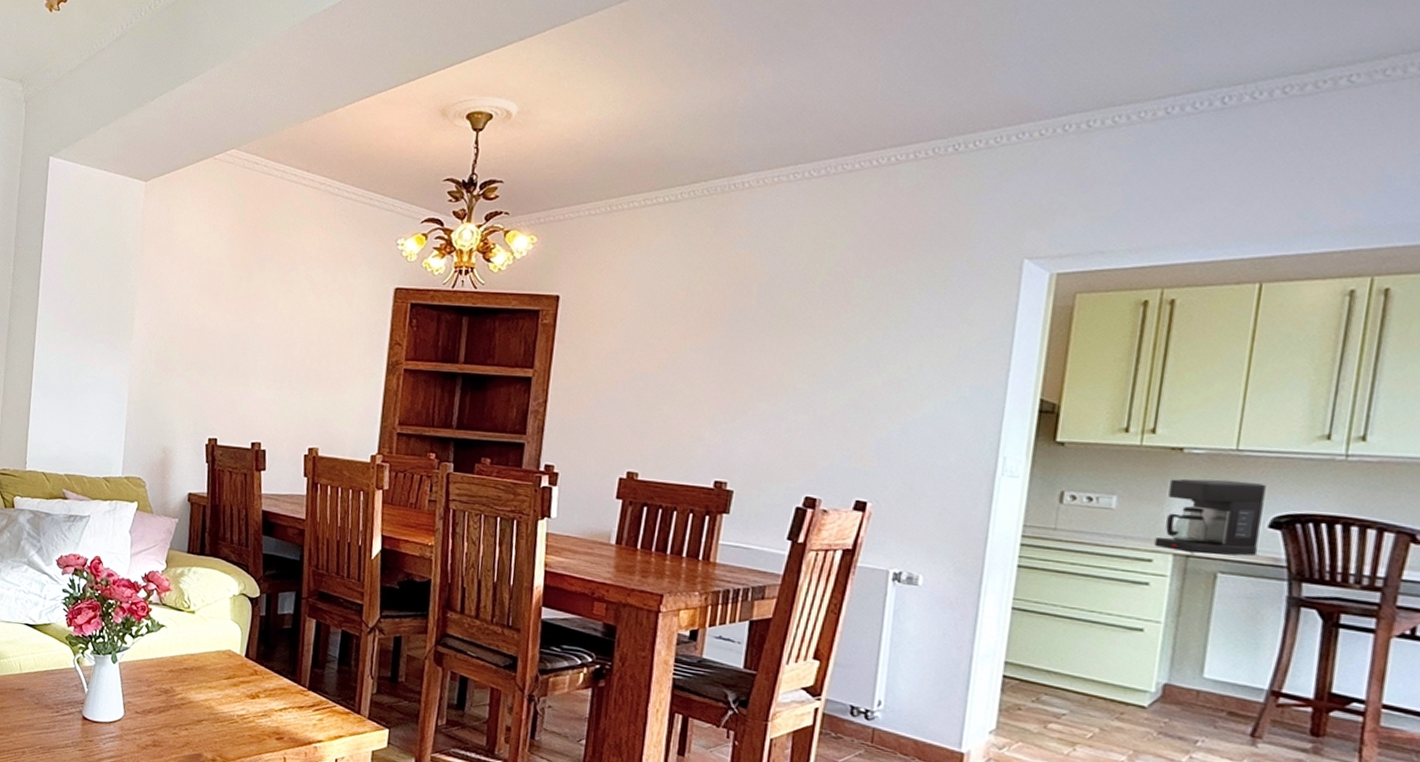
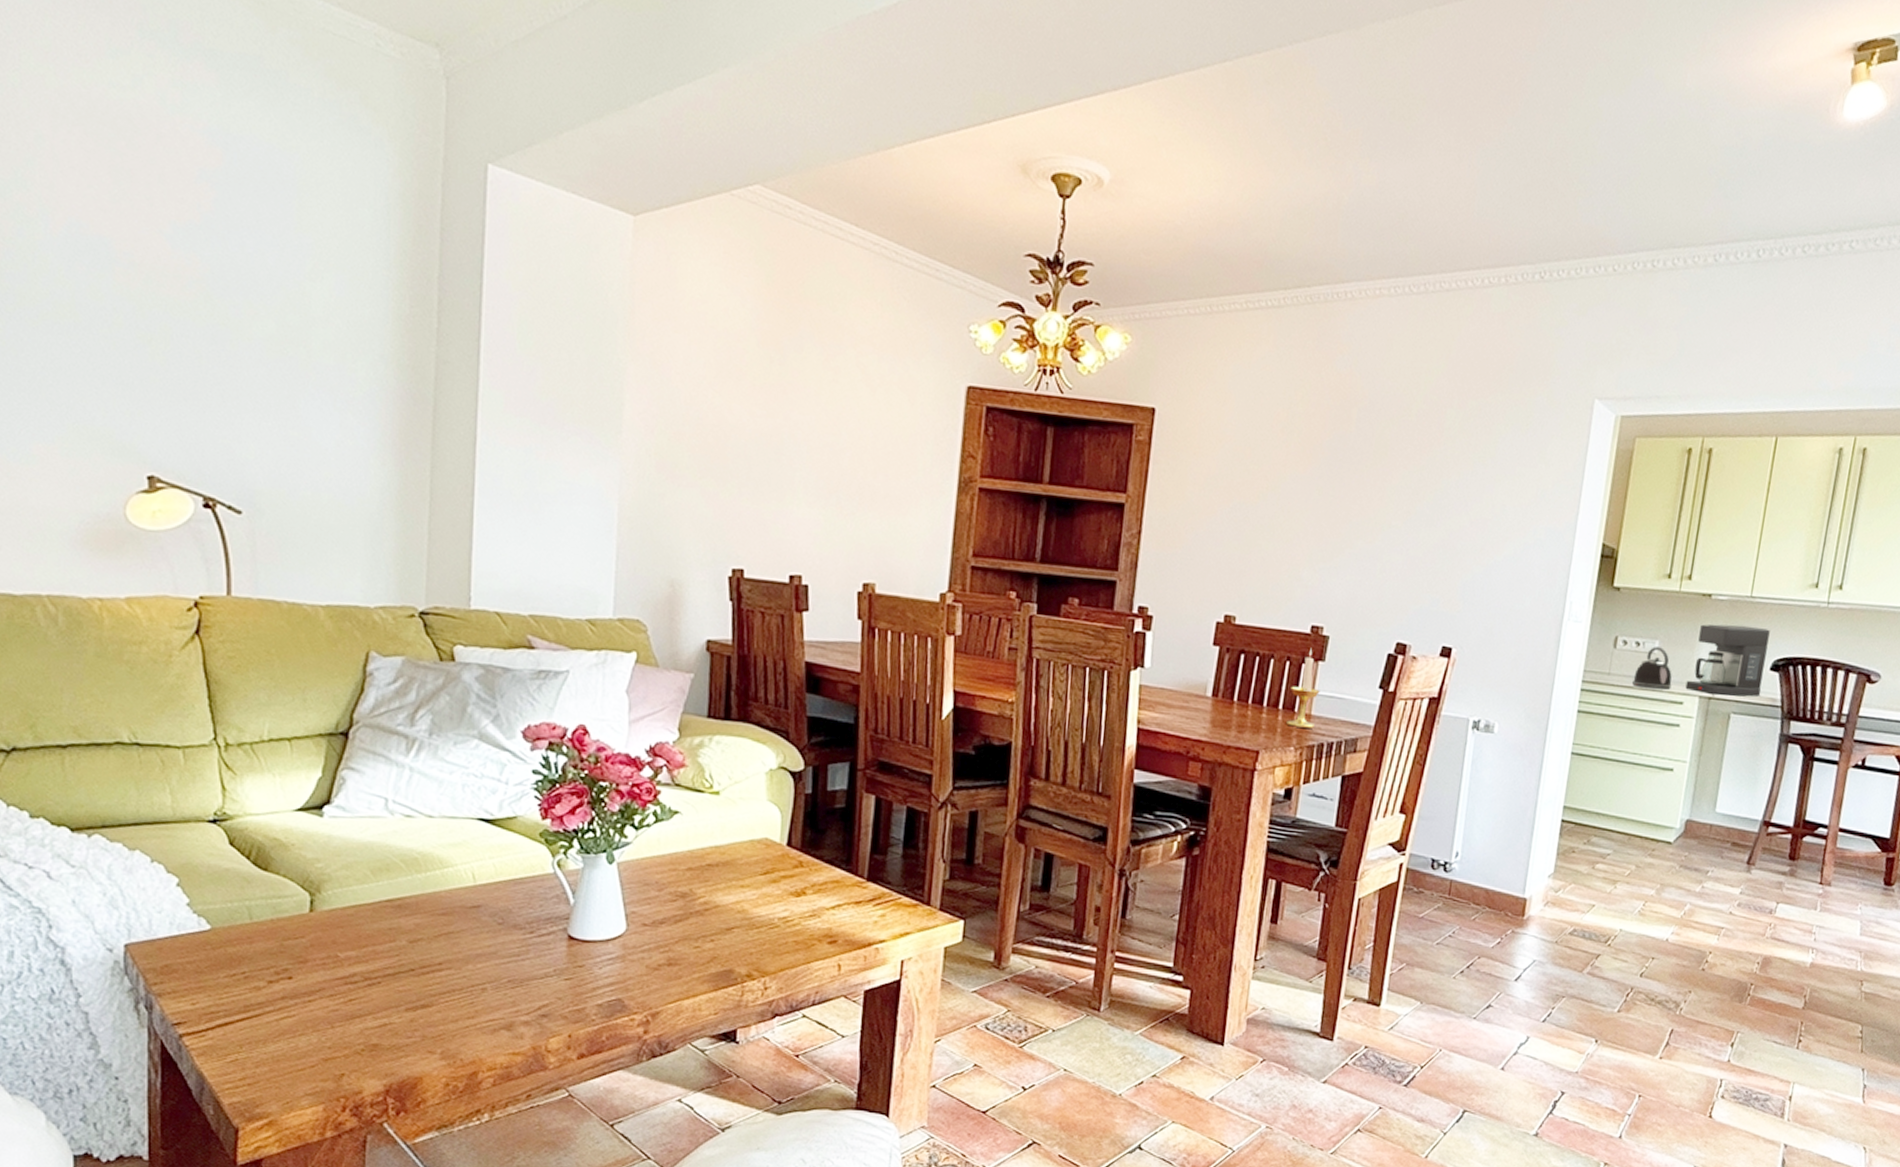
candlestick: none [689,501,725,576] -> present [1285,648,1320,728]
kettle: none [1085,502,1136,548] -> present [1632,647,1672,691]

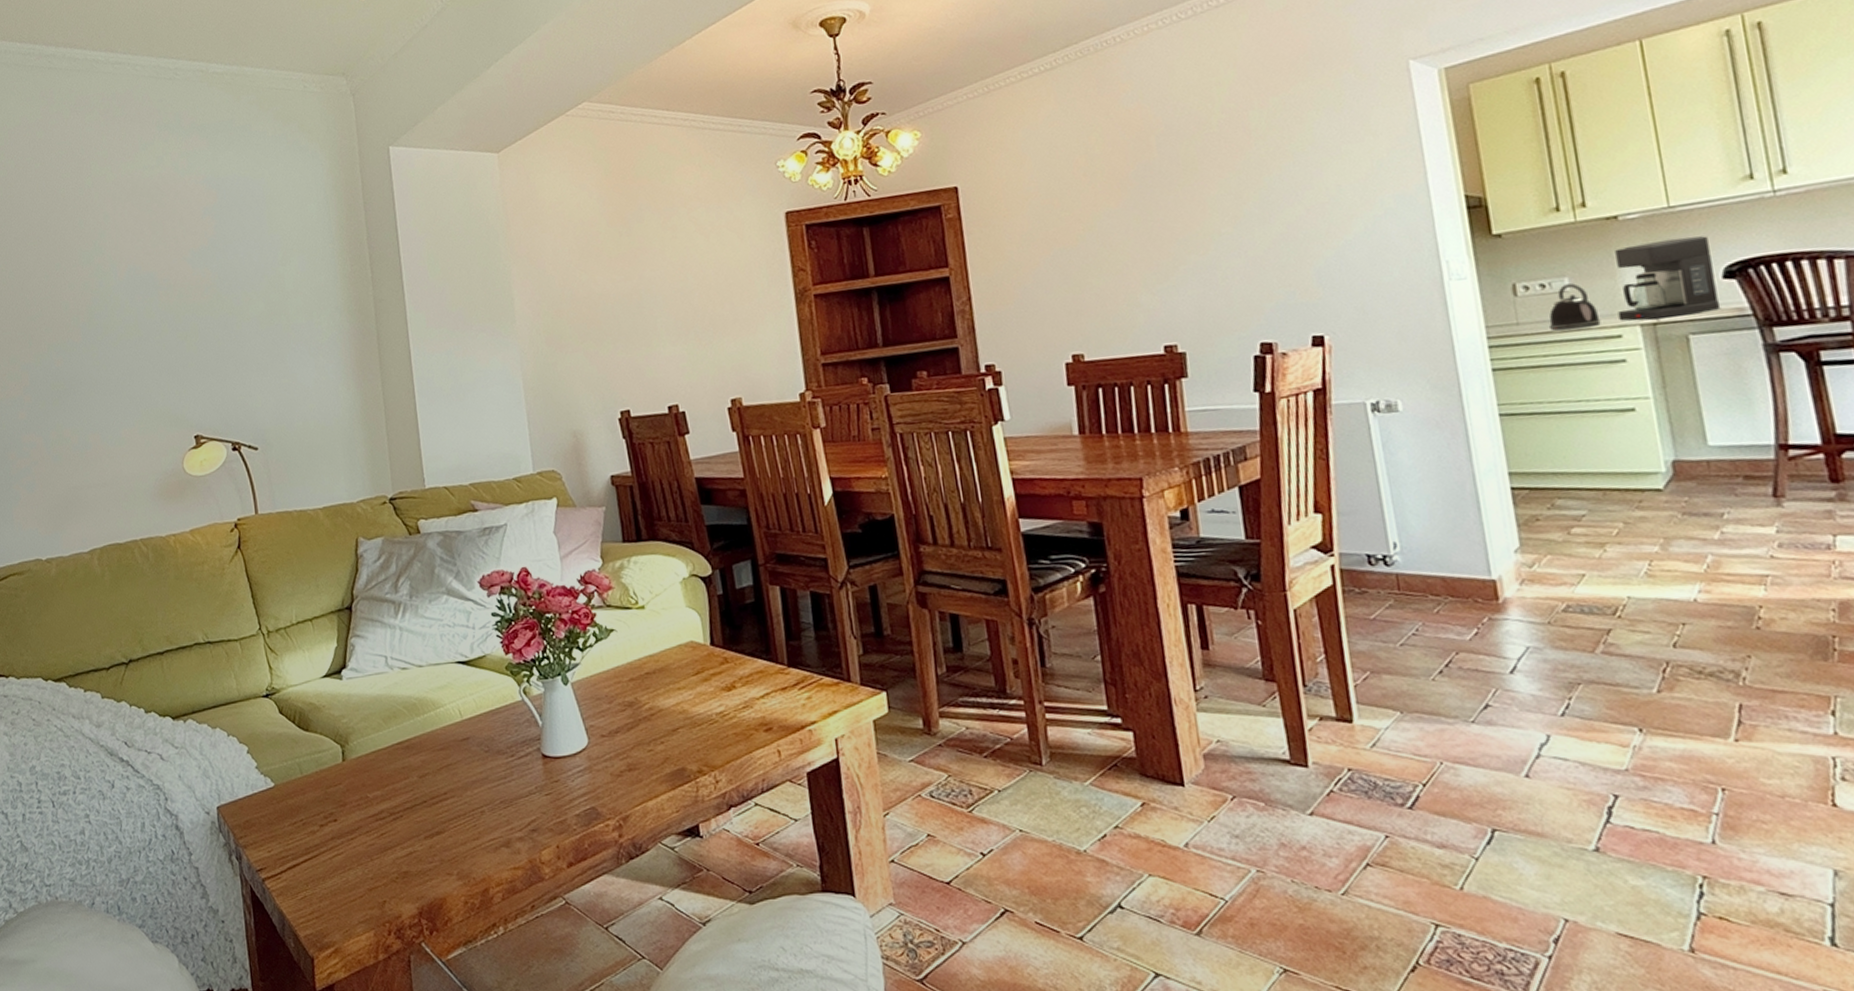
candlestick: present [1285,648,1320,728] -> none [1159,367,1195,448]

